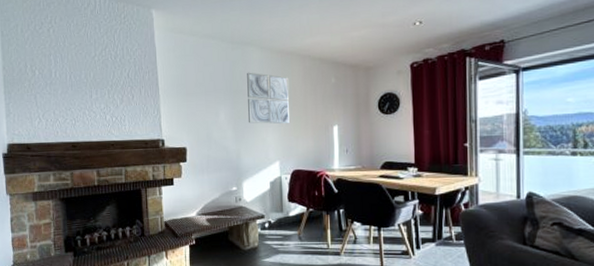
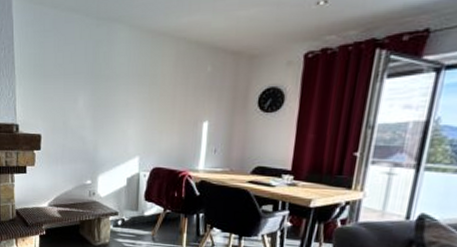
wall art: present [247,72,289,124] -> none [109,54,157,117]

